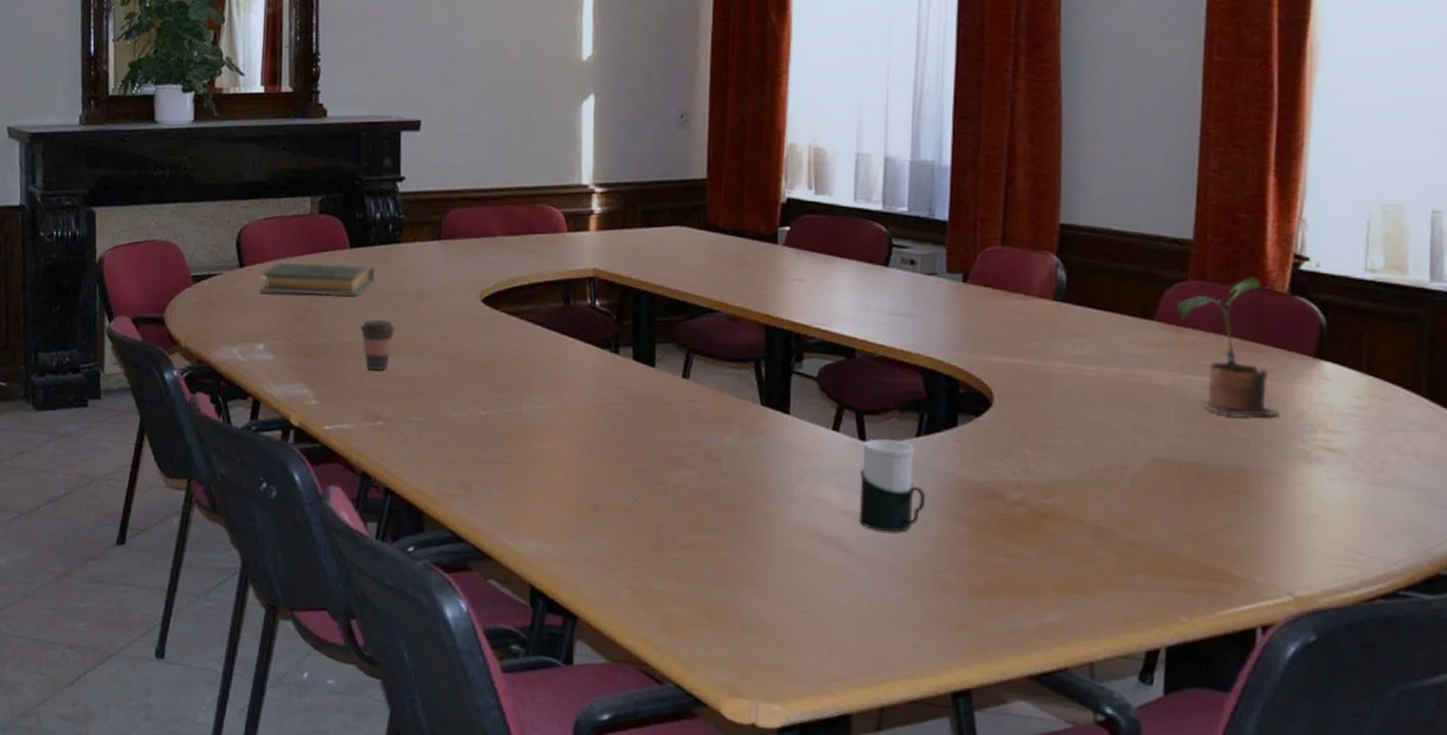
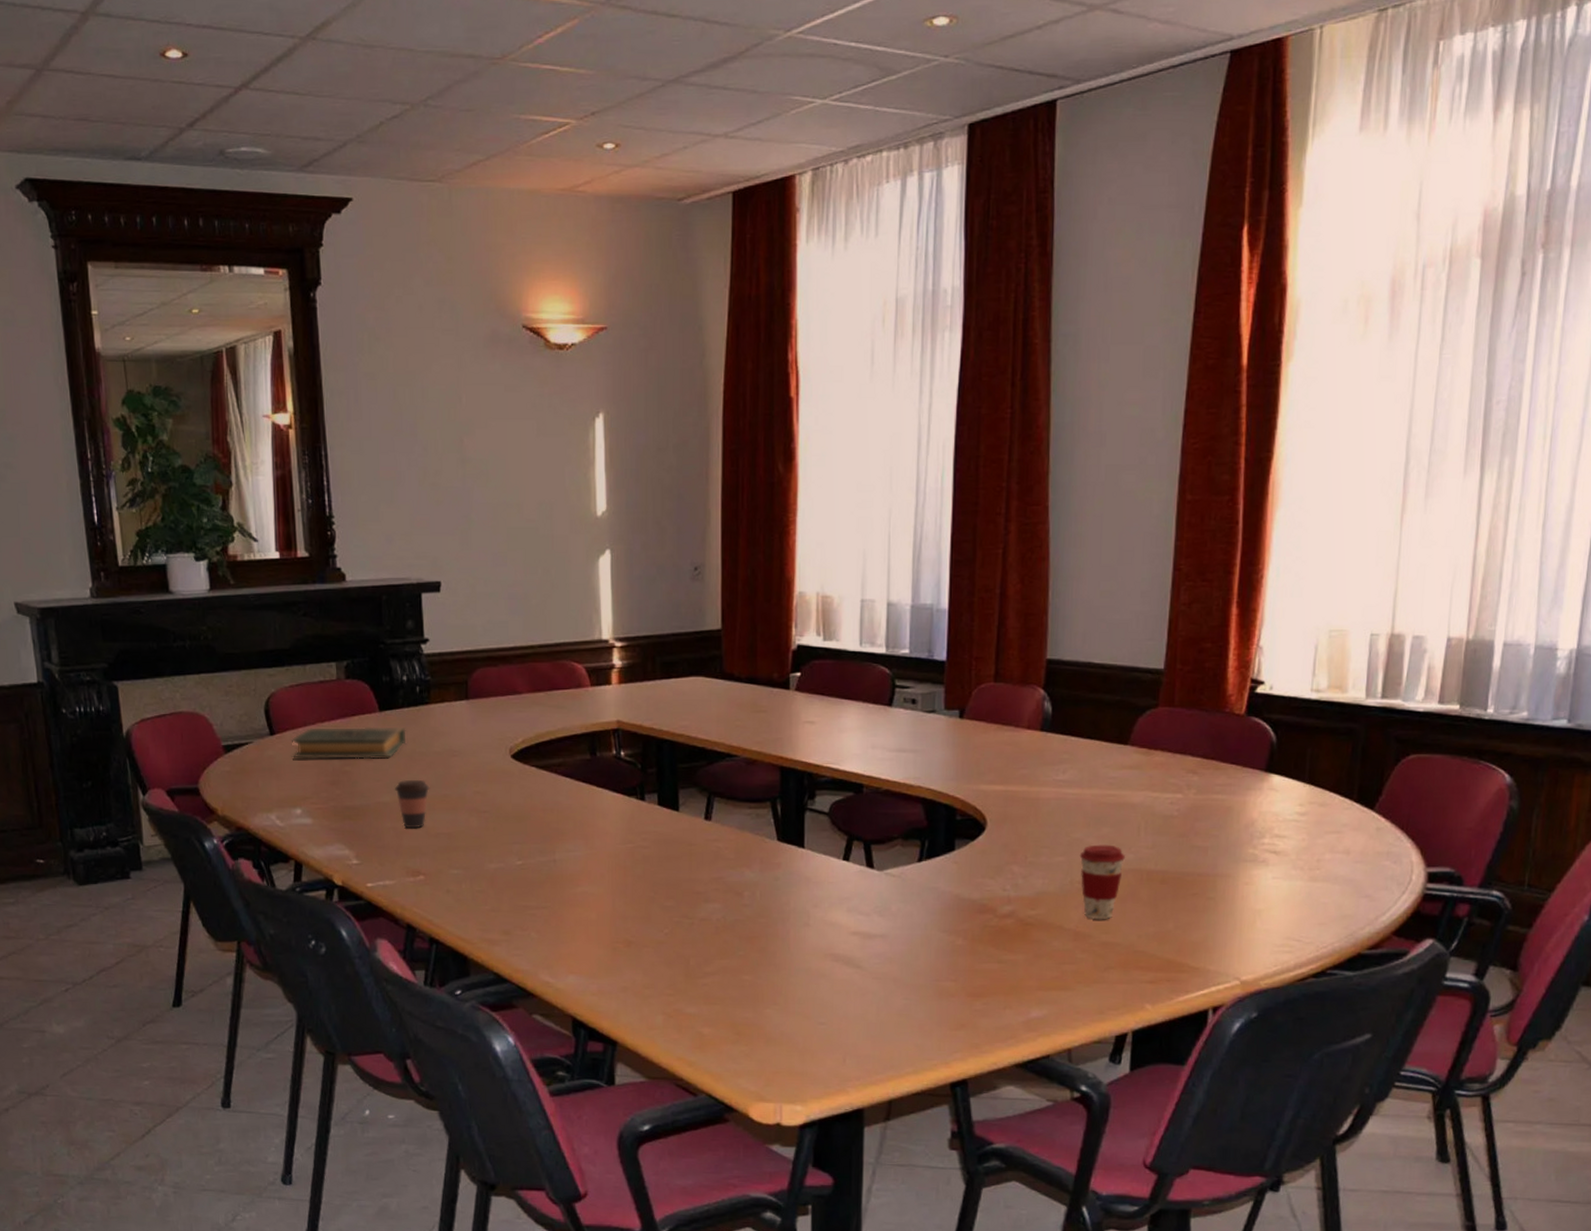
cup: present [859,438,926,533] -> none [868,864,927,949]
coffee cup: none [1100,429,1154,516] -> present [1079,844,1126,920]
potted plant: present [1176,277,1281,417] -> none [1148,701,1235,827]

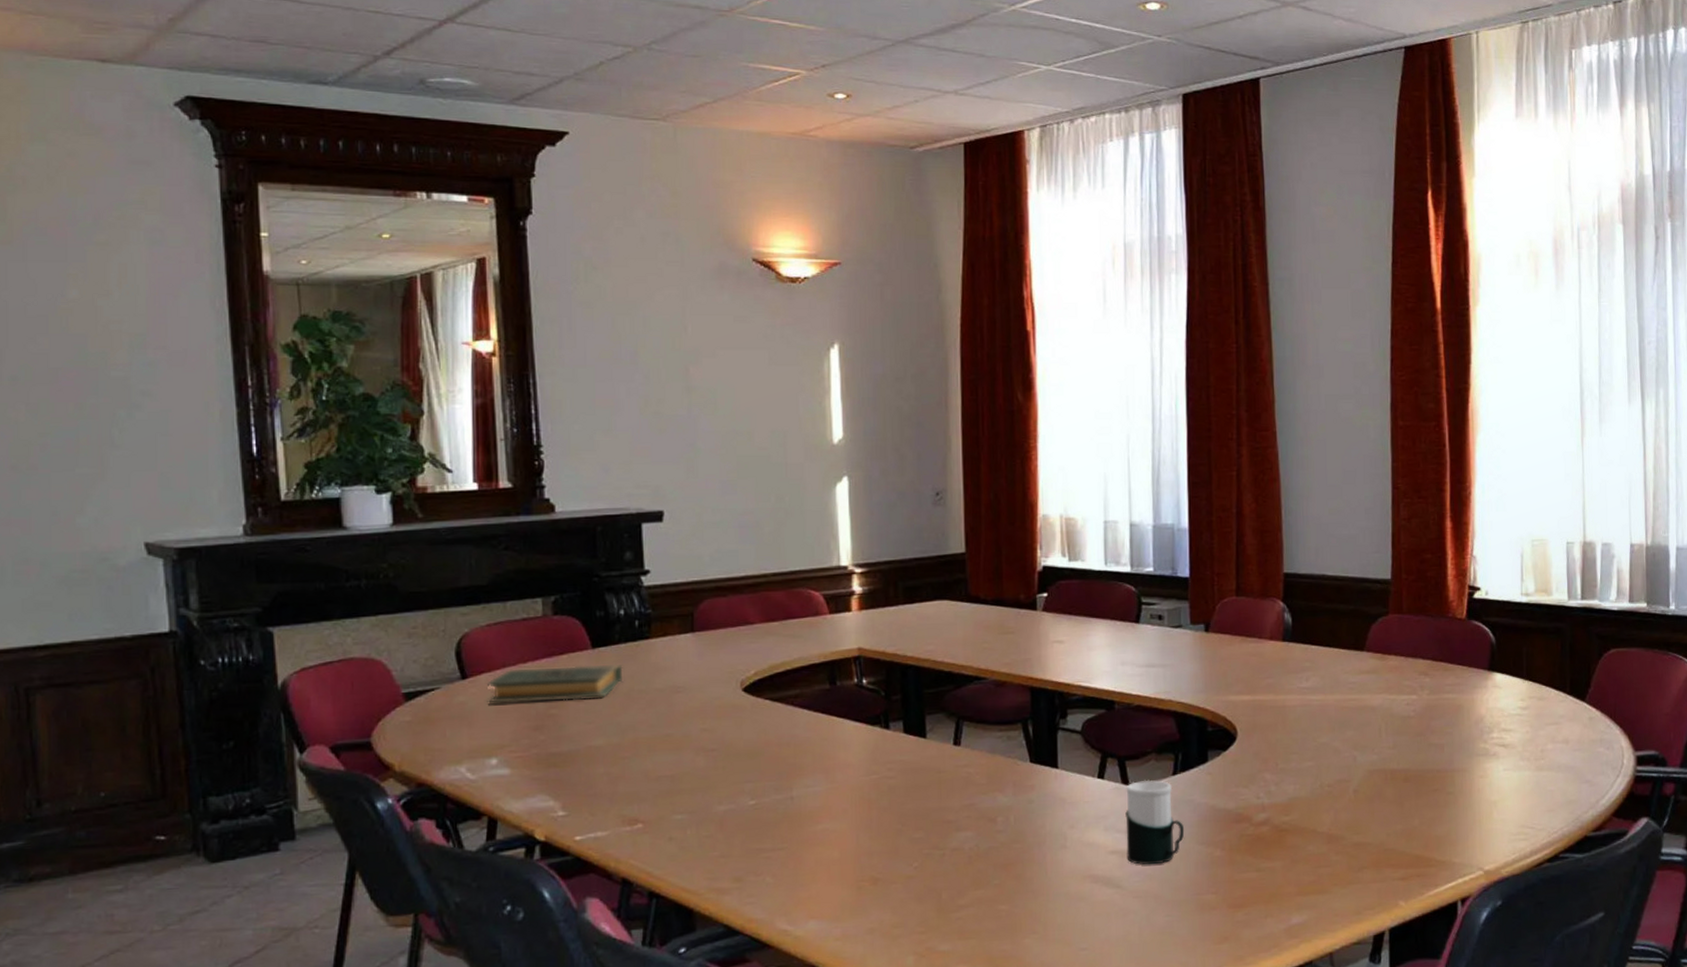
coffee cup: present [395,779,430,828] -> none [609,719,650,772]
cup: none [868,864,927,949] -> present [1125,779,1185,865]
coffee cup: present [1079,844,1126,920] -> none [1327,747,1370,822]

